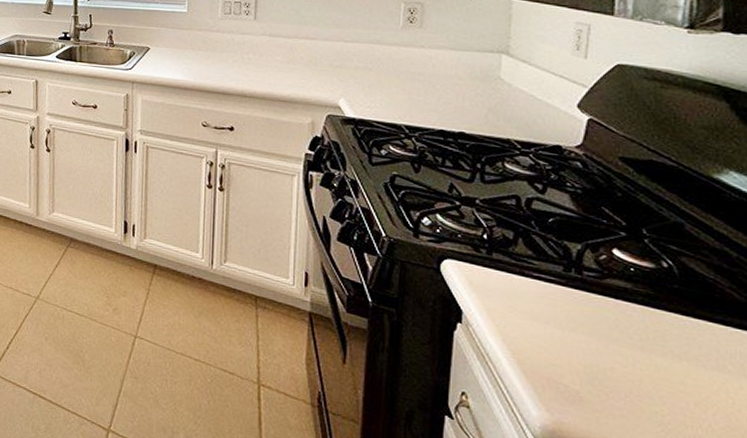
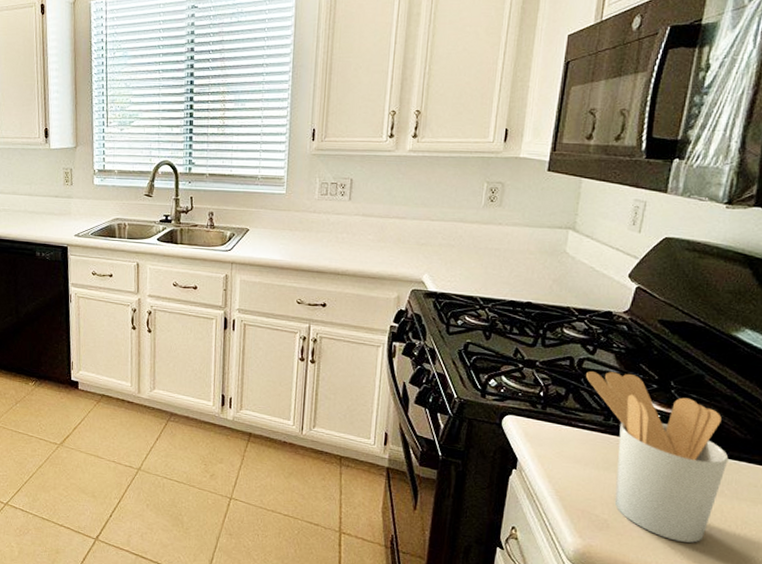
utensil holder: none [537,213,728,429] -> present [586,371,729,543]

